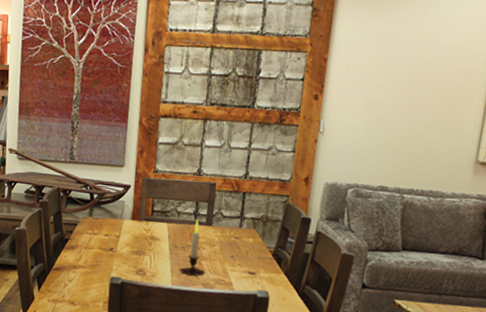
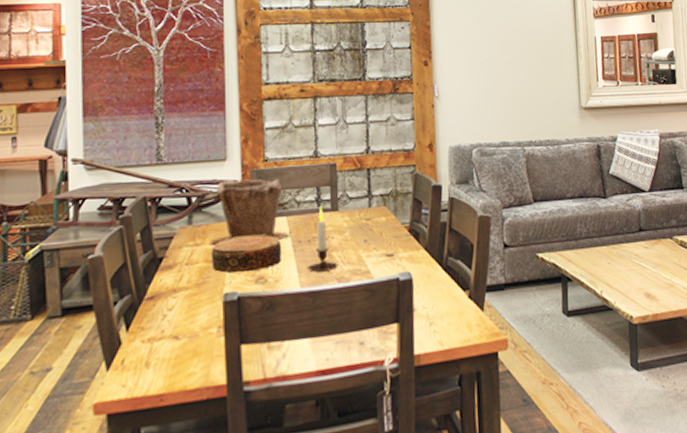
plant pot: none [104,183,168,241] -> present [210,179,289,244]
bowl: none [104,233,160,264] -> present [211,235,281,273]

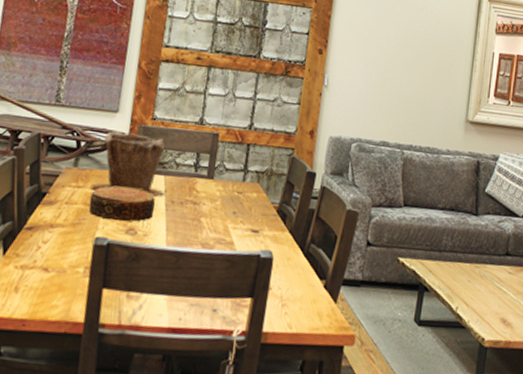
candle: present [306,205,338,272] -> none [175,171,205,235]

